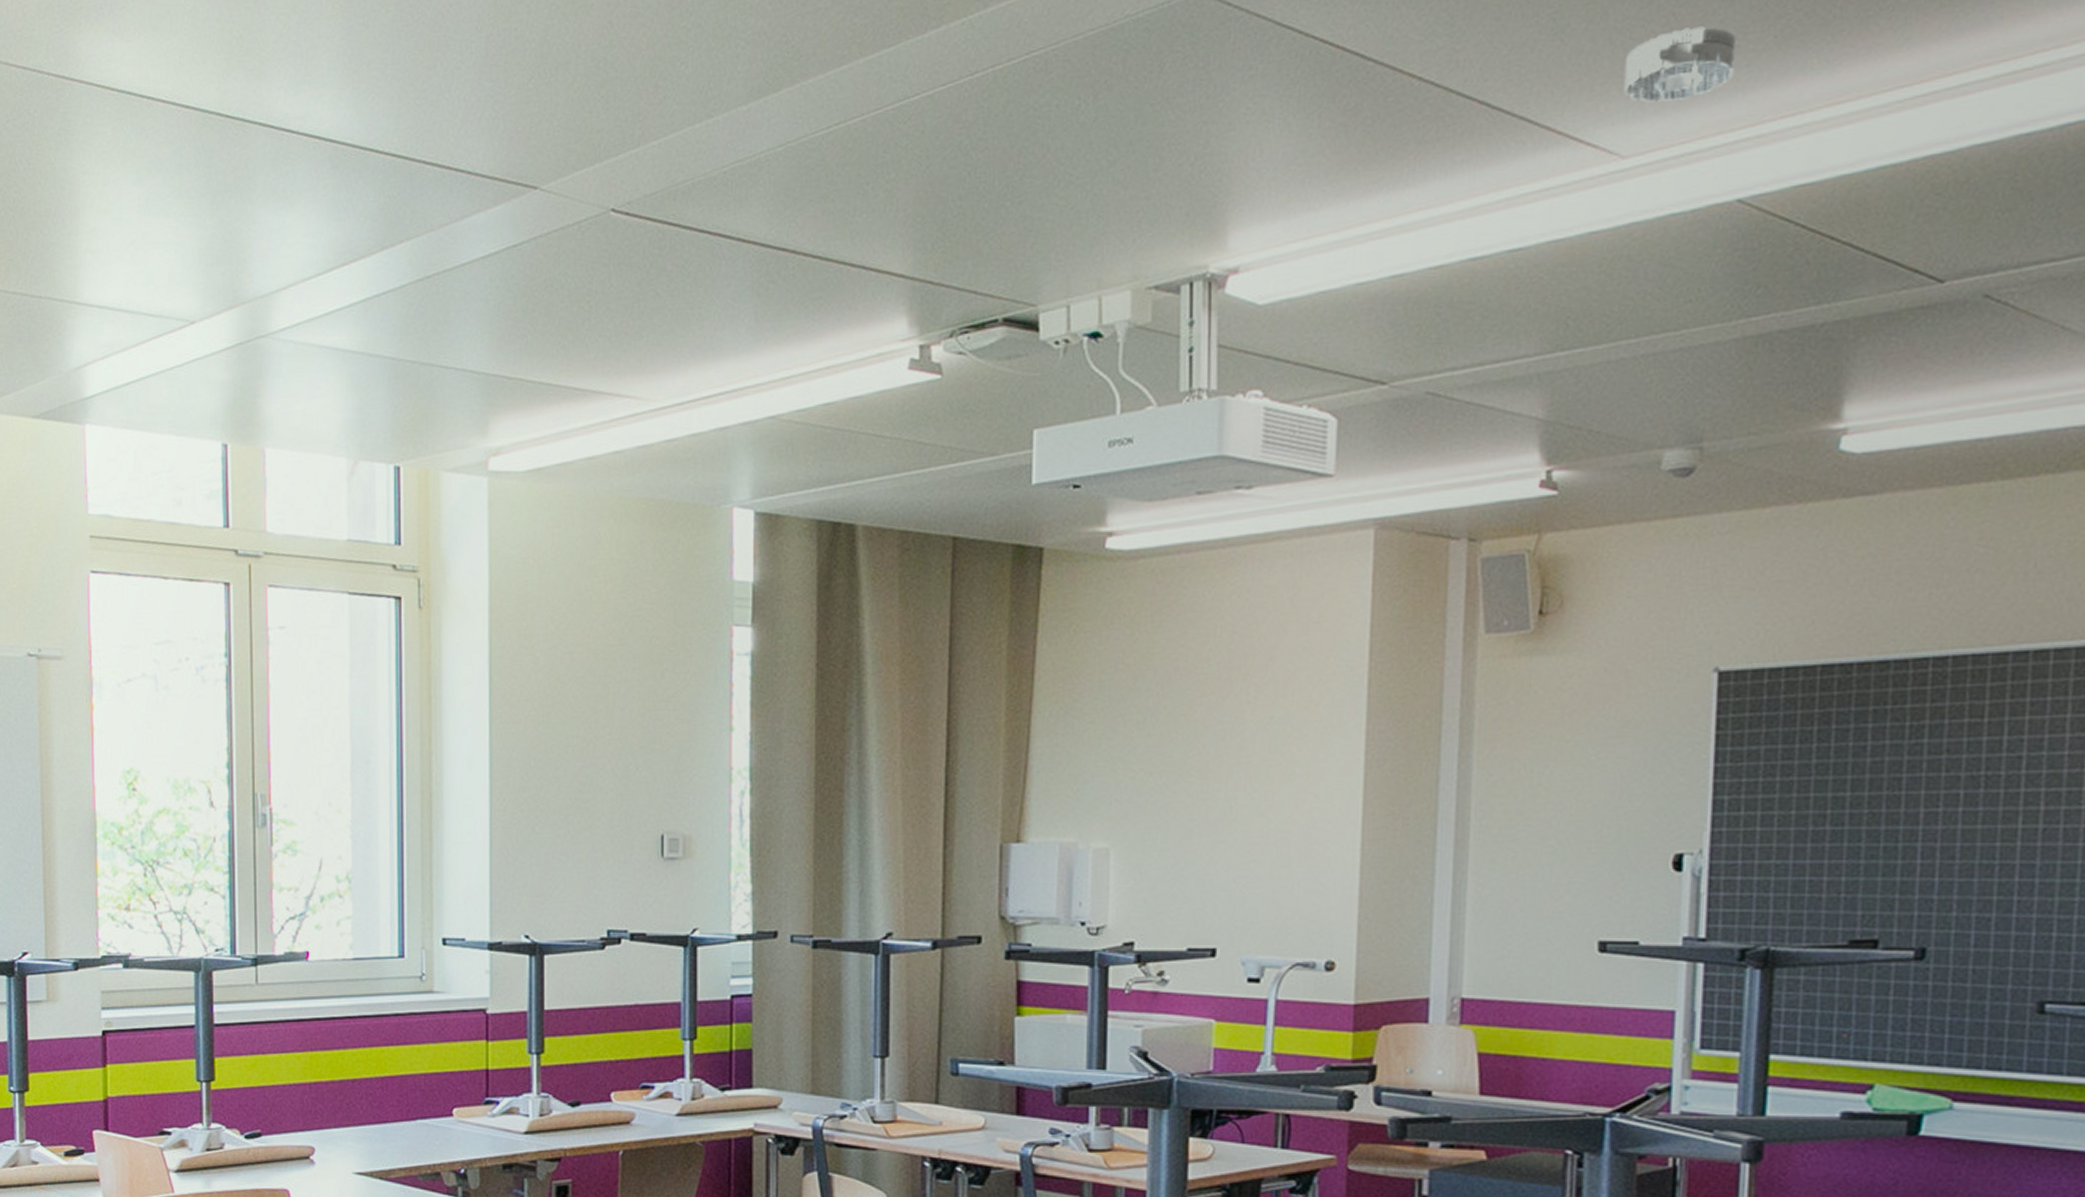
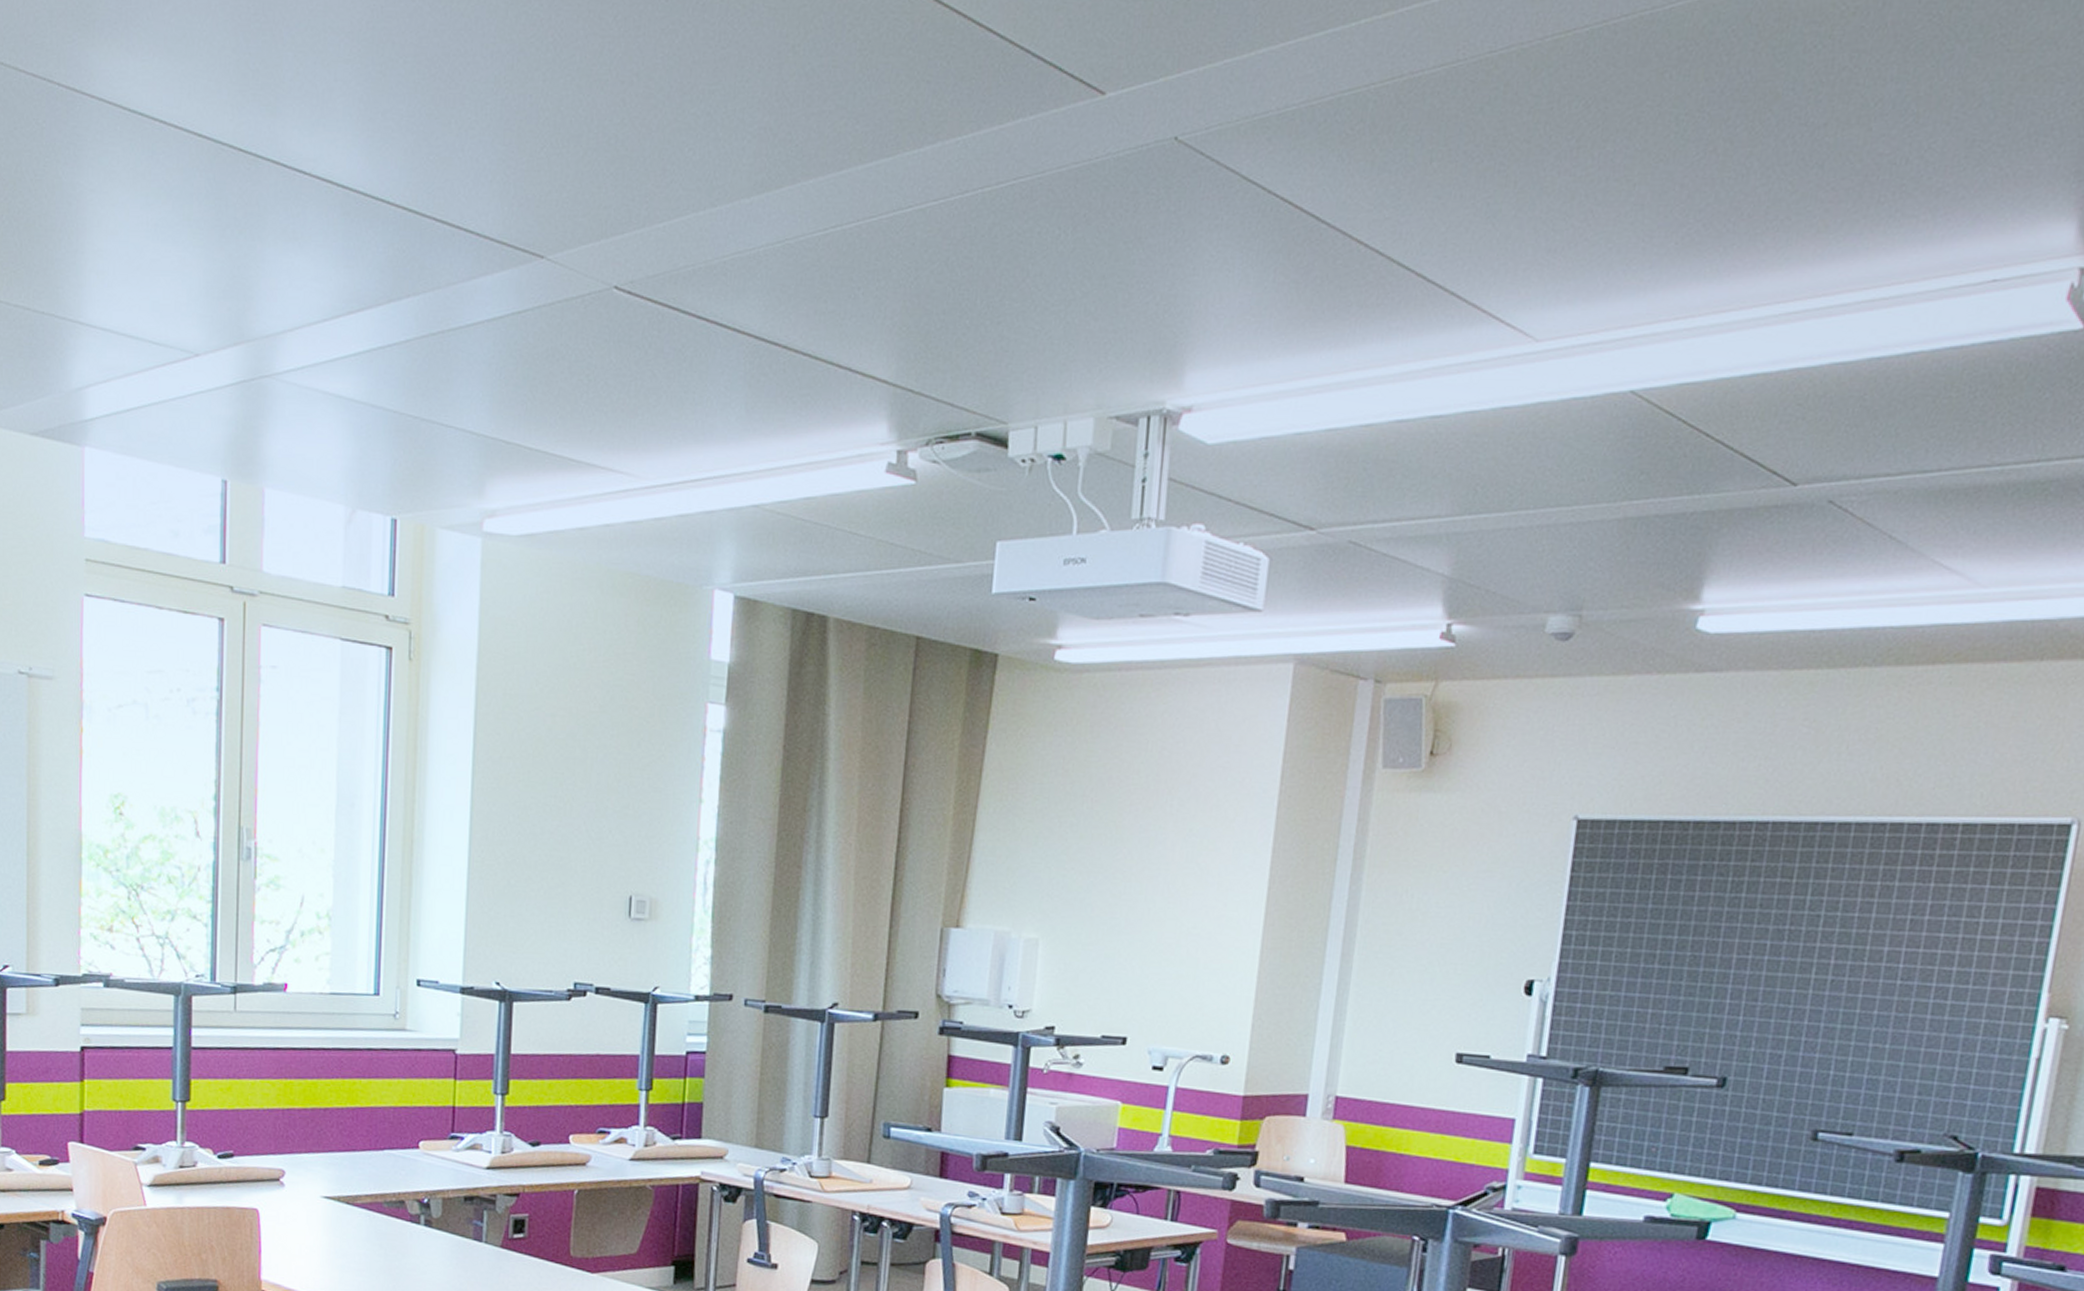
smoke detector: present [1623,26,1735,103] -> none [1542,226,1642,292]

